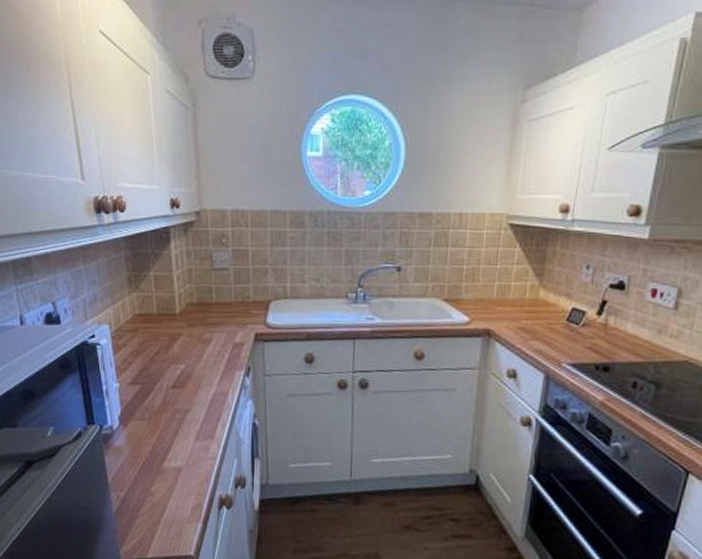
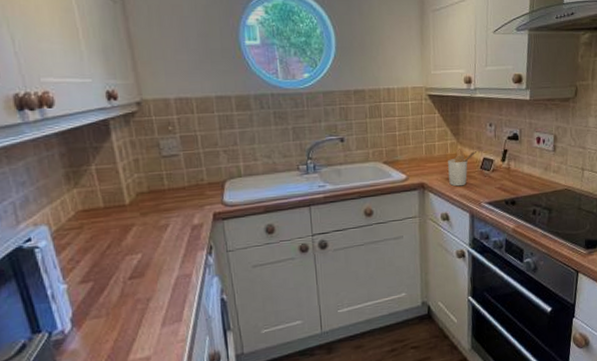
utensil holder: none [522,291,566,340] -> present [448,147,478,187]

